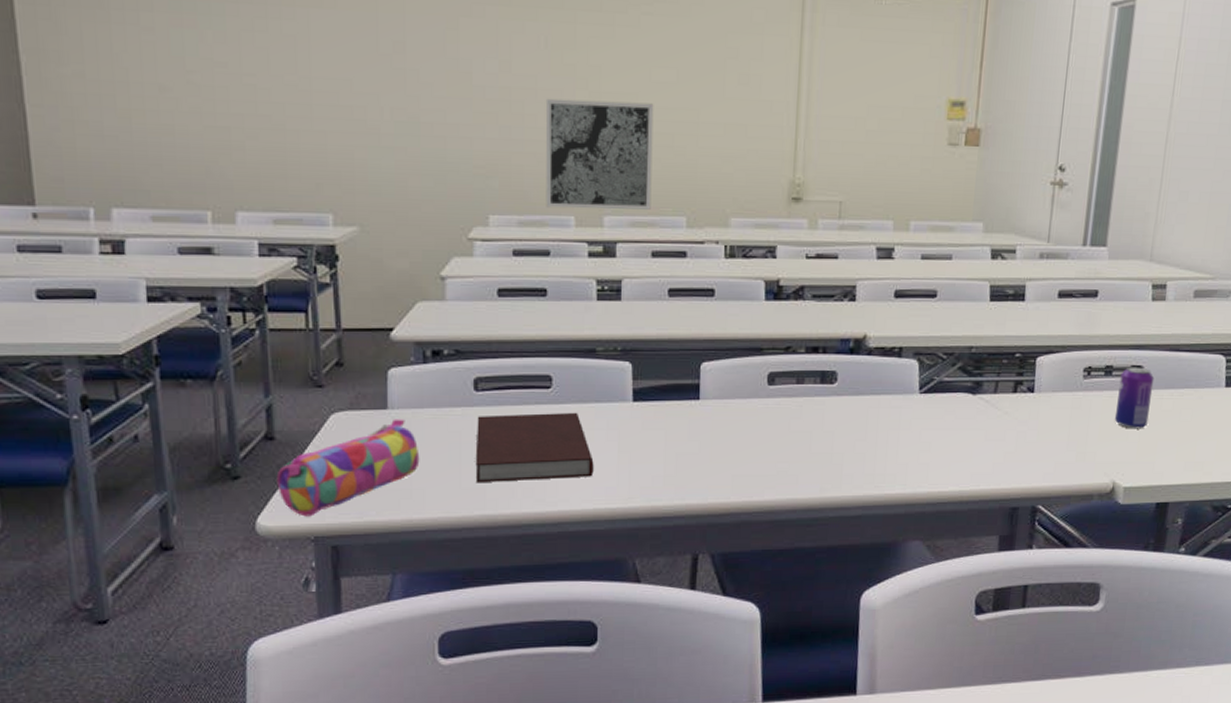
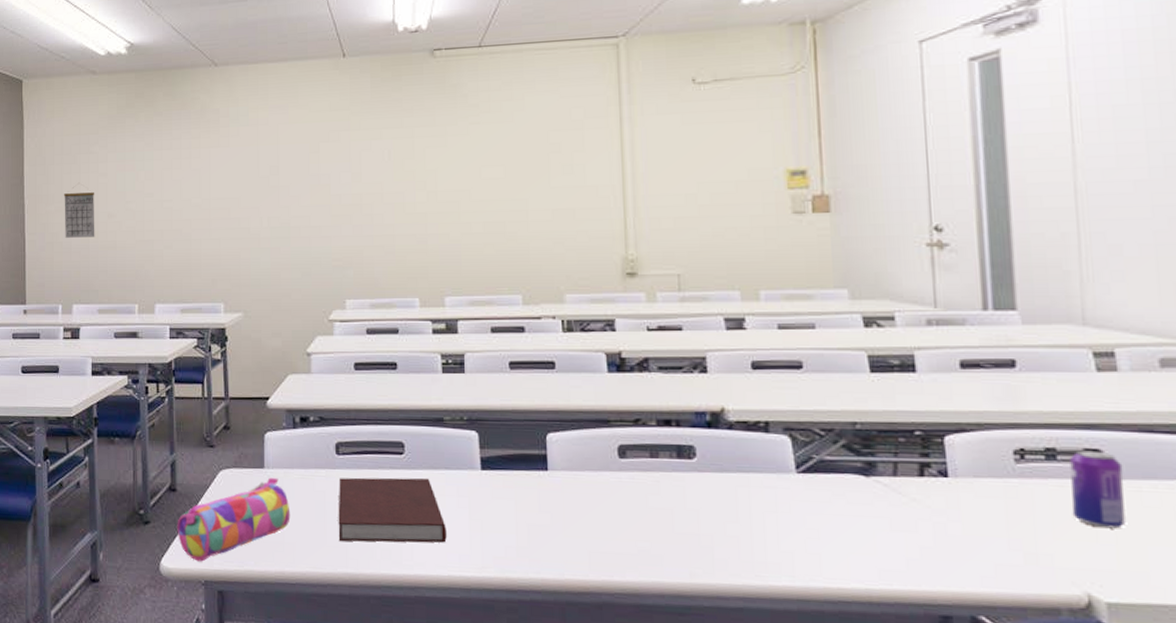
calendar: none [86,43,141,117] -> present [64,187,95,238]
wall art: present [545,98,654,210] -> none [390,197,488,292]

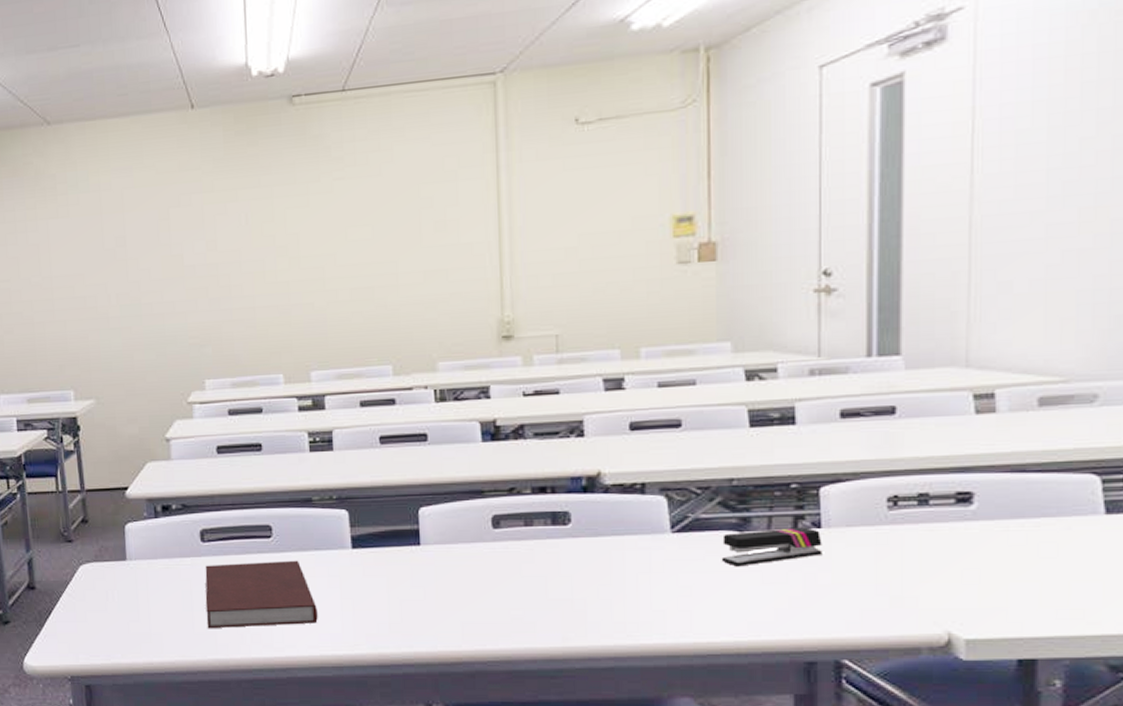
pencil case: present [177,477,291,562] -> none [38,569,157,658]
stapler: none [848,475,951,512] -> present [721,527,822,567]
beverage can: present [1070,450,1126,529] -> none [939,493,993,569]

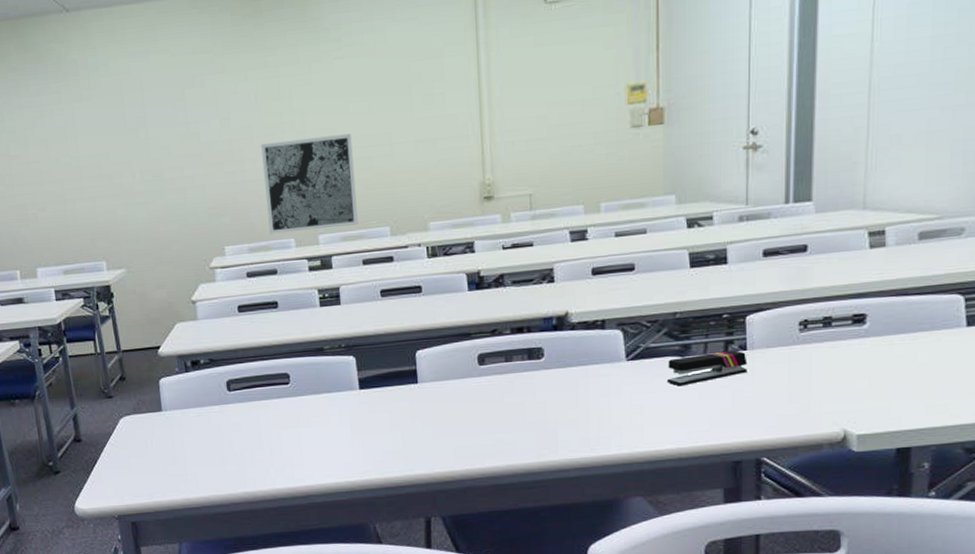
notebook: present [205,560,318,628] -> none [232,402,332,466]
wall art: none [249,261,356,369] -> present [260,133,358,234]

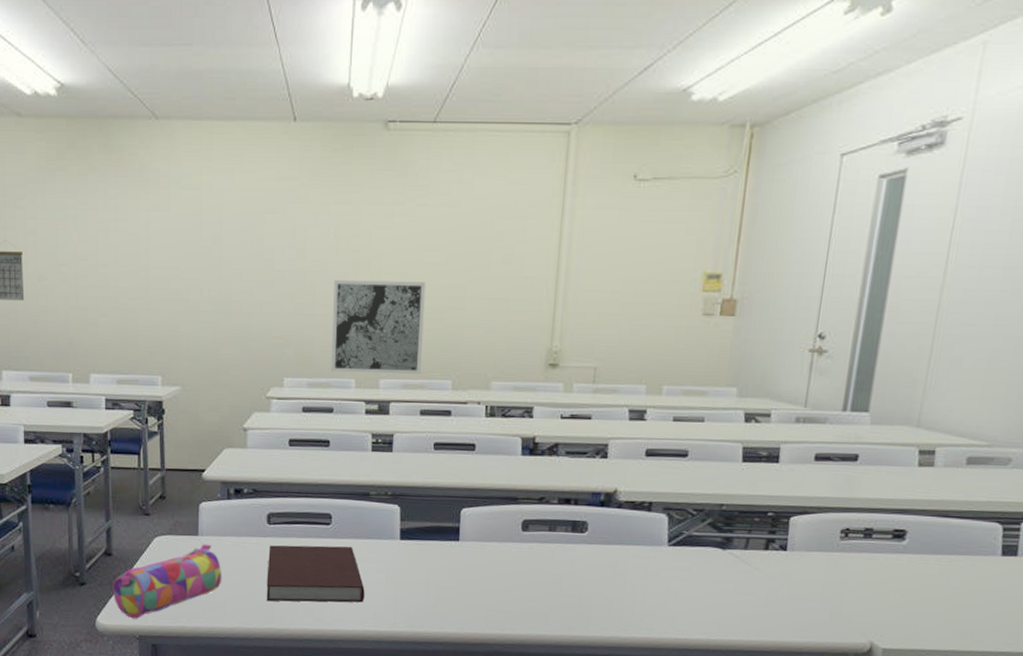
pencil case: none [85,418,191,500] -> present [112,544,222,619]
notebook: none [232,402,332,466] -> present [266,545,365,603]
stapler: present [666,350,747,386] -> none [704,549,786,578]

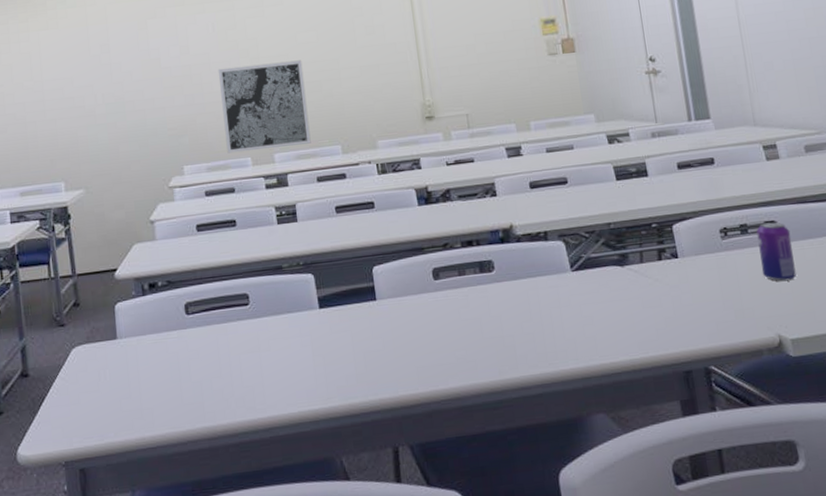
pencil case: present [112,544,222,619] -> none [32,346,147,444]
notebook: present [266,545,365,603] -> none [190,323,294,397]
beverage can: none [873,530,920,593] -> present [756,222,797,282]

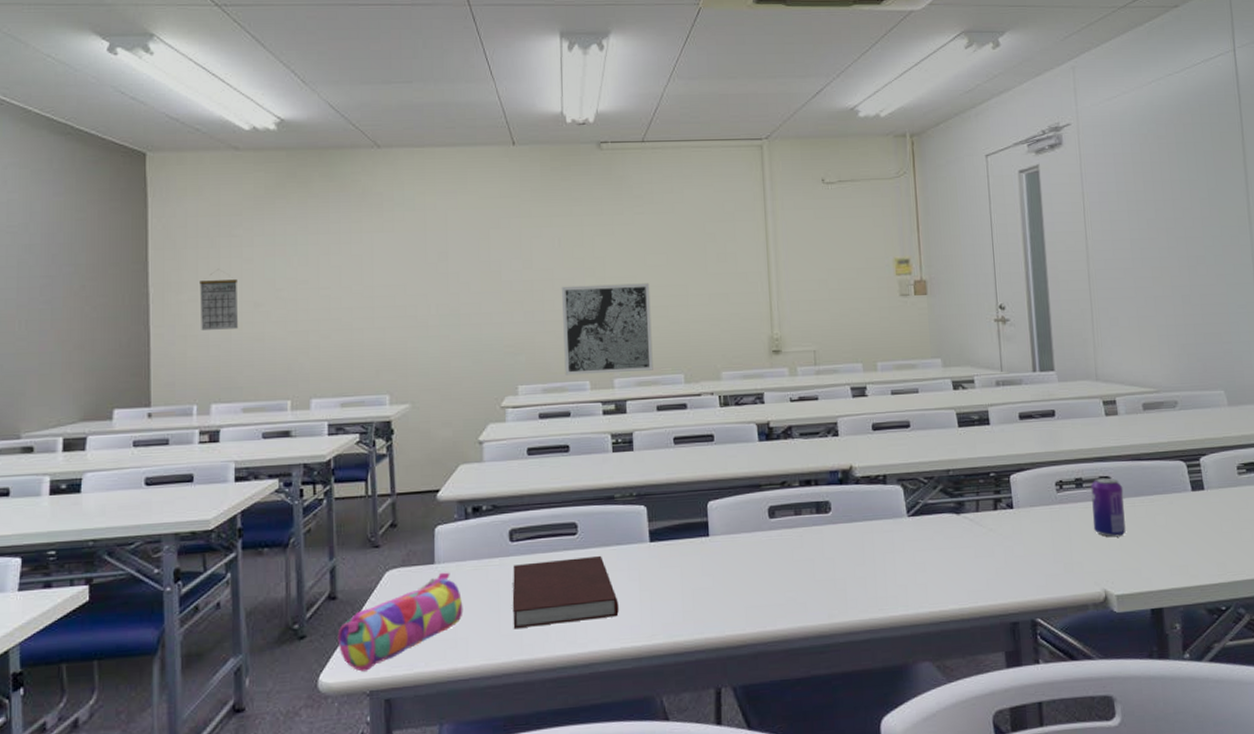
pencil case: none [32,346,147,444] -> present [337,572,463,672]
notebook: none [190,323,294,397] -> present [512,555,619,628]

